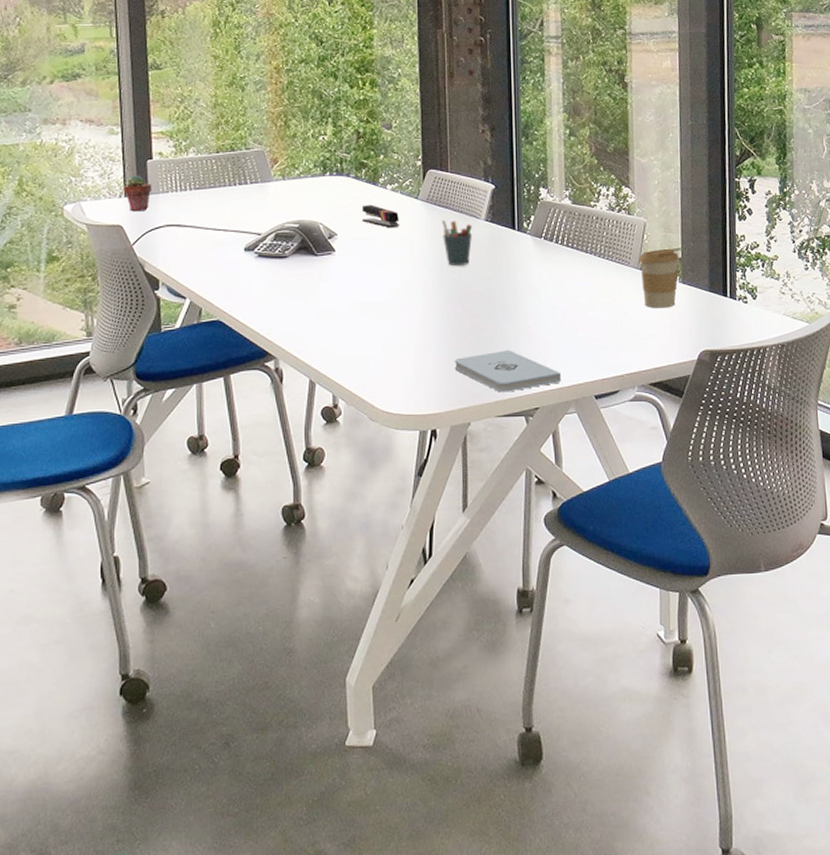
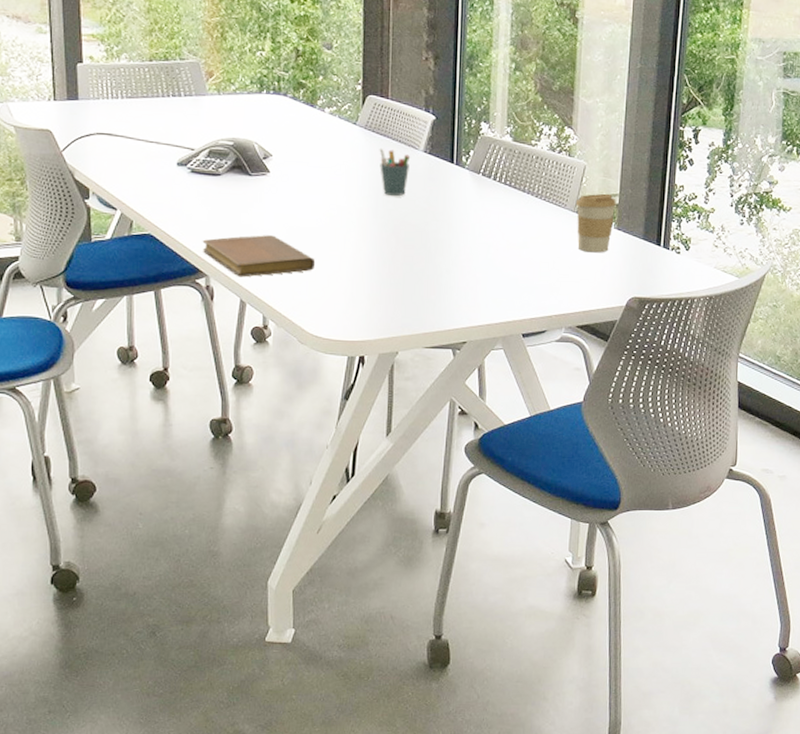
potted succulent: present [123,175,153,212] -> none [52,79,83,117]
notebook: none [270,313,384,357] -> present [202,235,316,278]
stapler: present [363,205,400,228] -> none [299,127,337,153]
notepad: present [454,349,562,393] -> none [385,283,491,325]

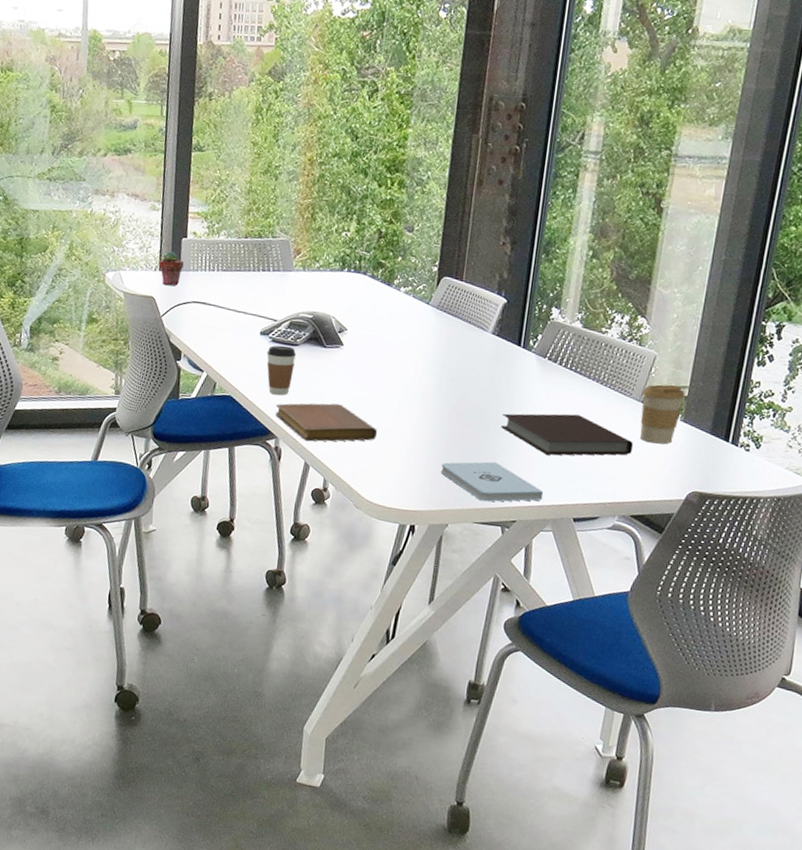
potted succulent: none [52,79,83,117] -> present [158,251,184,286]
coffee cup: none [186,176,219,231] -> present [266,345,296,396]
pen holder: present [379,148,411,197] -> none [447,327,479,375]
notepad: none [385,283,491,325] -> present [440,461,544,502]
notebook: none [442,229,572,272] -> present [501,413,633,456]

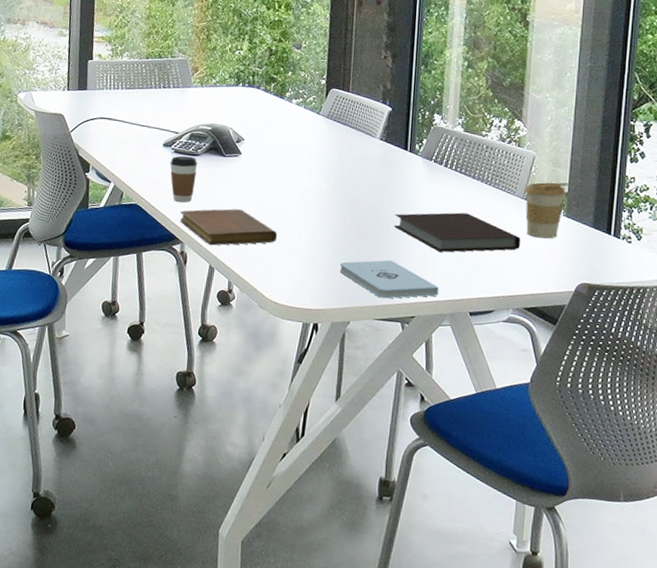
potted succulent: present [158,251,184,286] -> none [67,72,91,104]

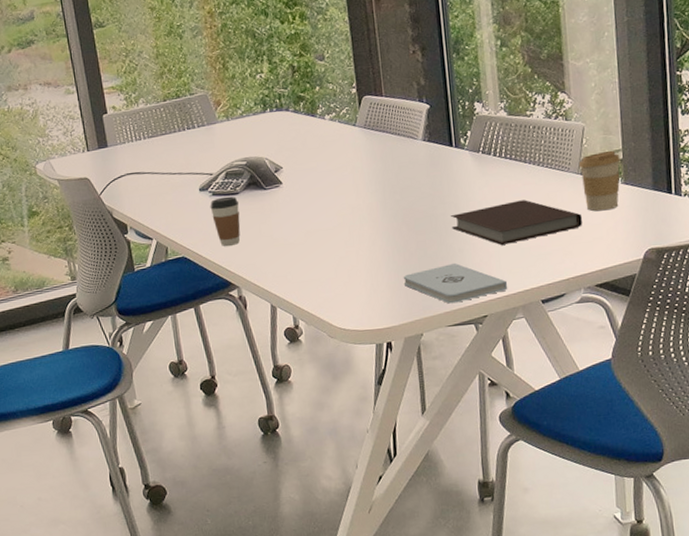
notebook: present [180,209,278,246] -> none [230,241,335,284]

